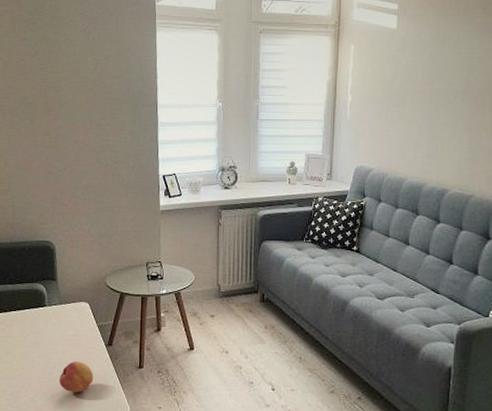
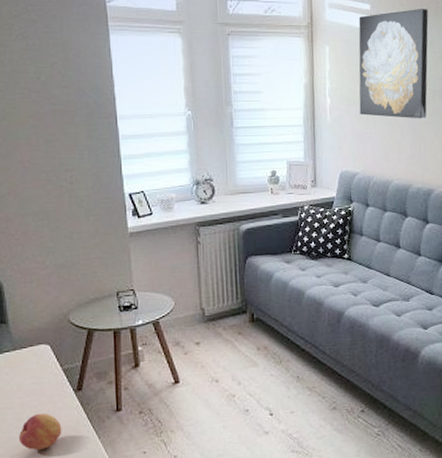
wall art: none [379,9,456,119] -> present [358,9,429,119]

